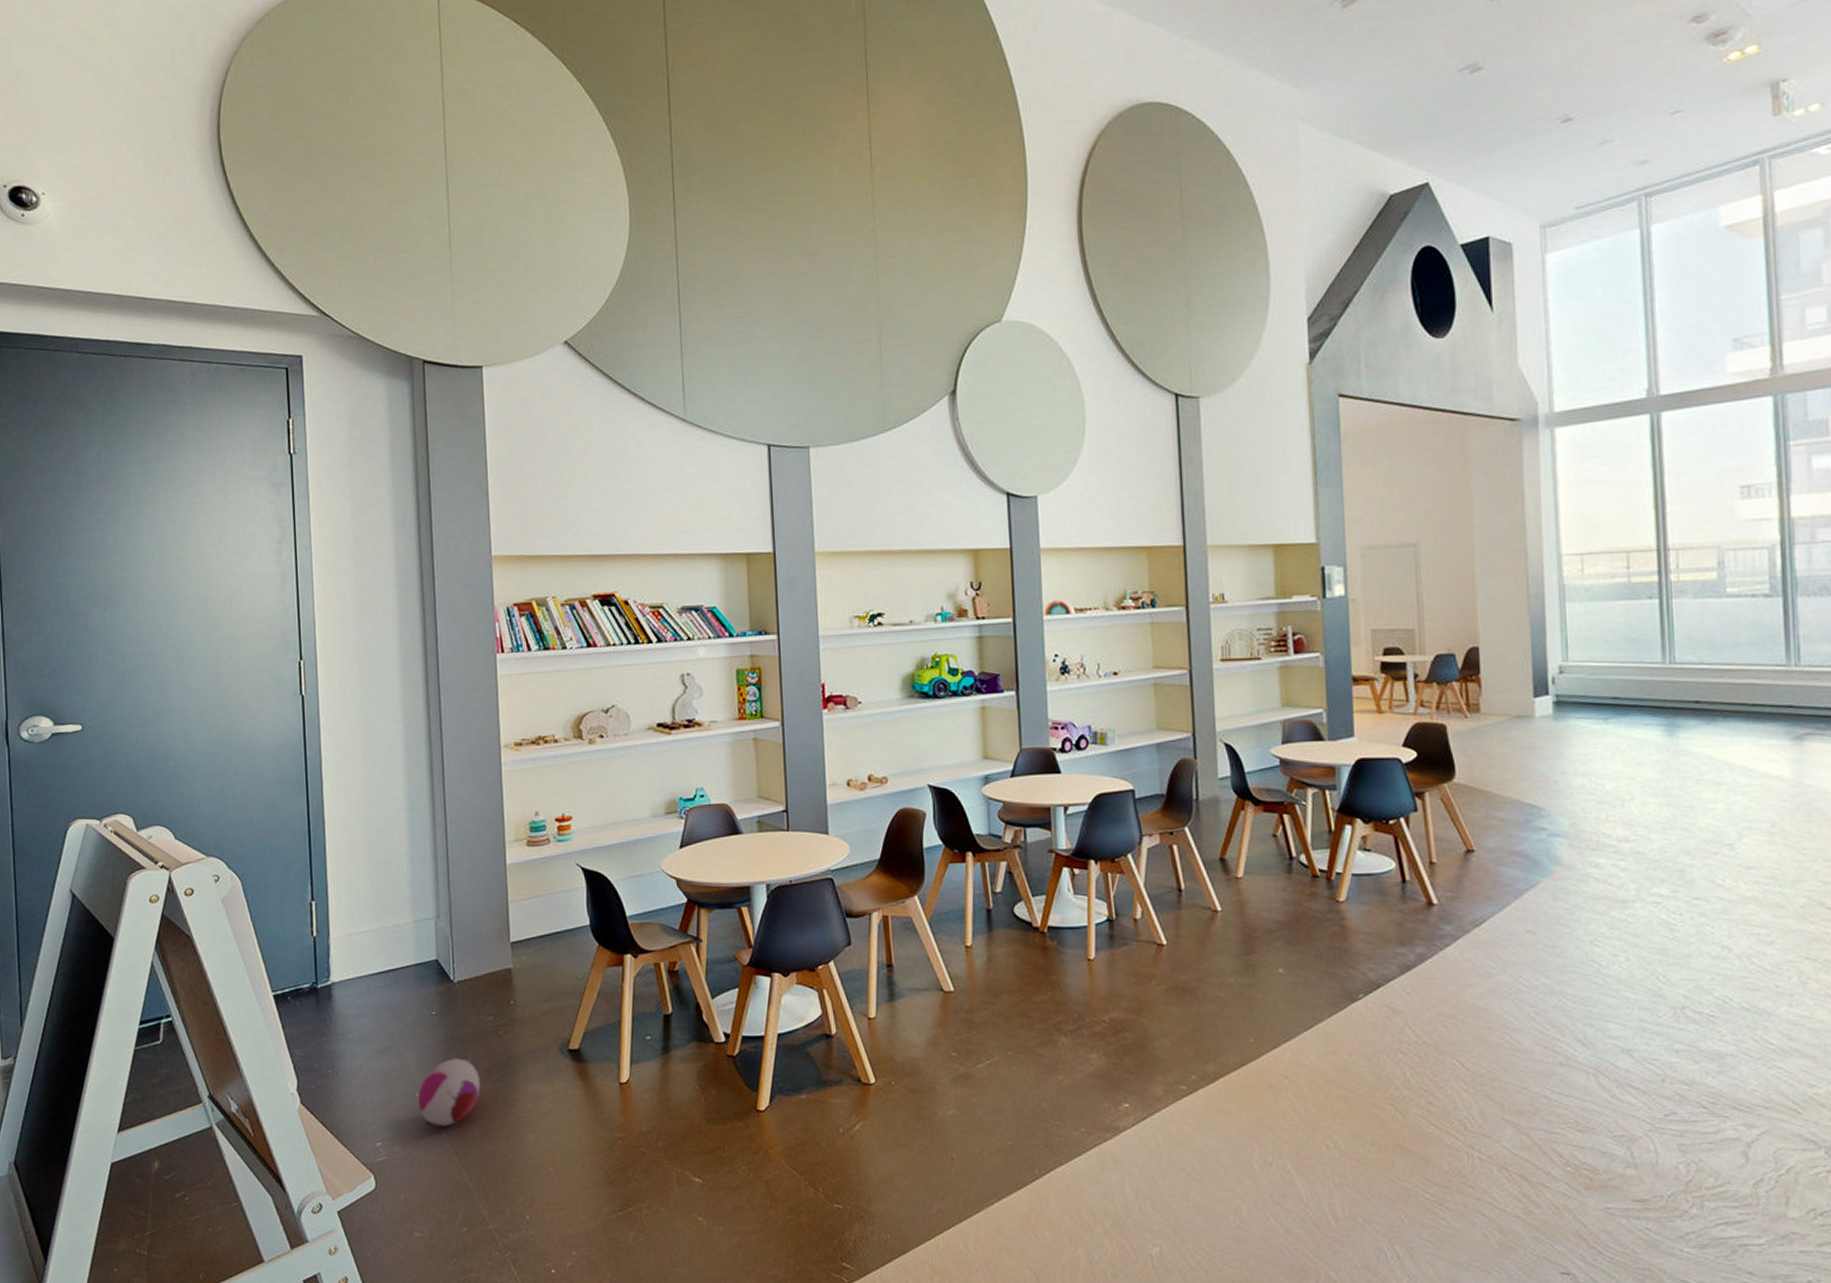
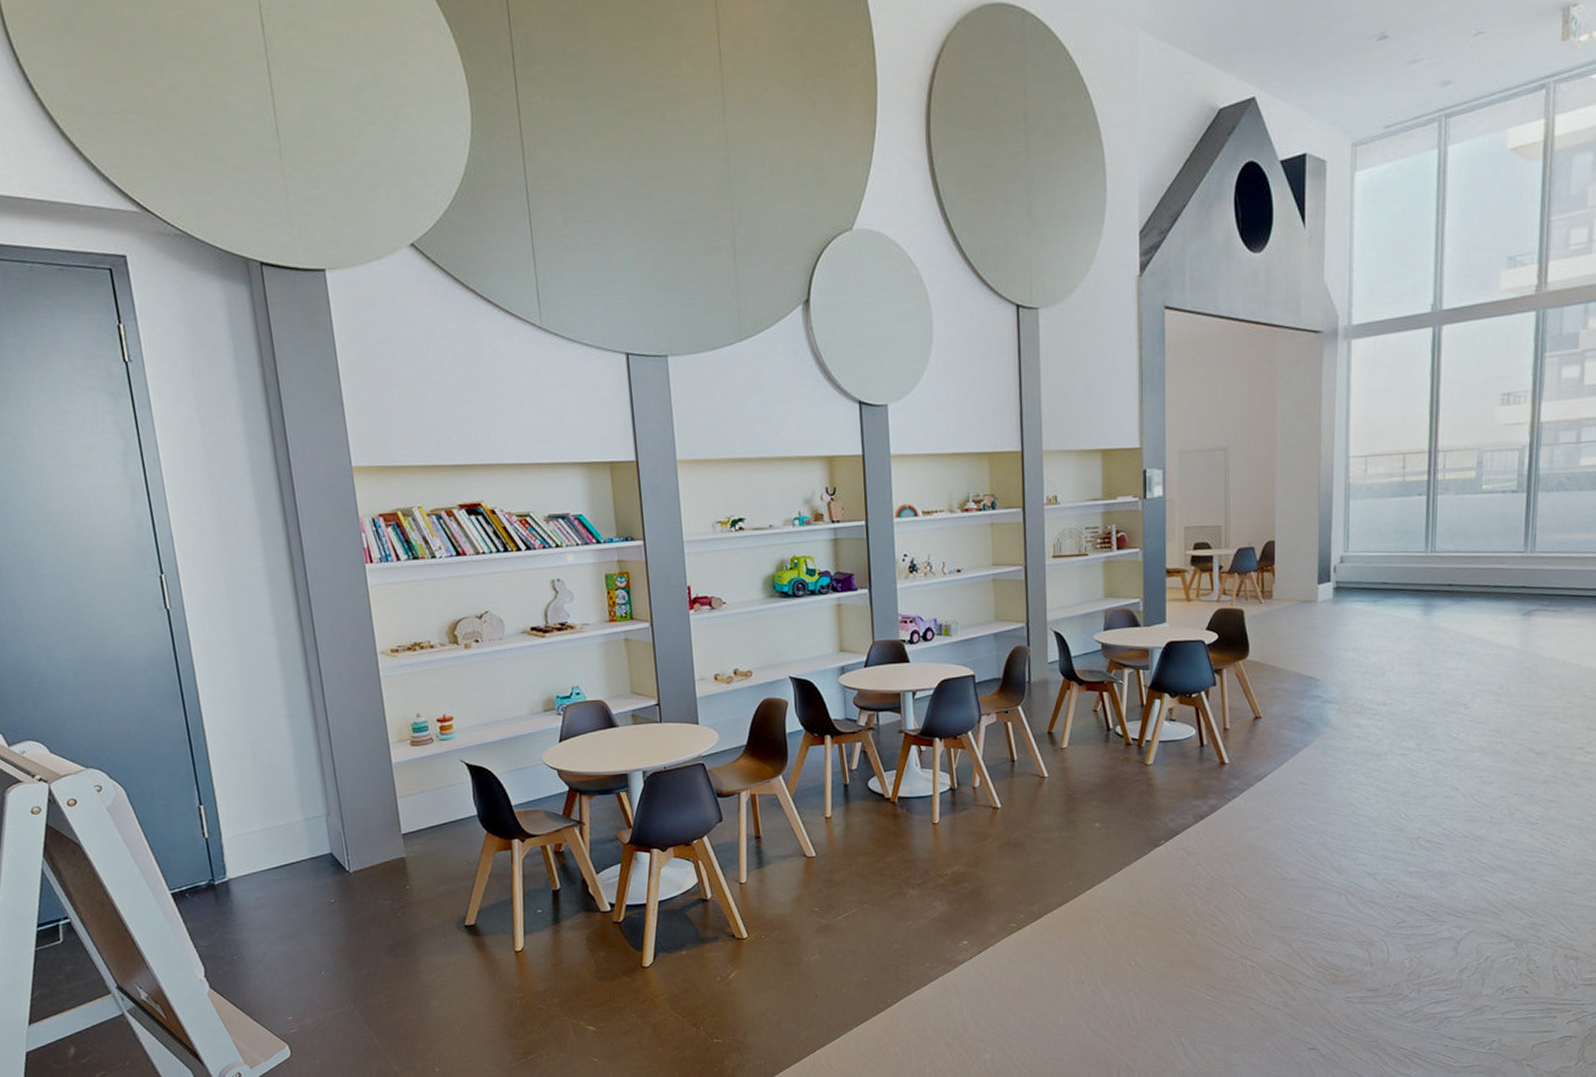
plush toy: present [418,1057,480,1126] -> none [324,938,384,999]

